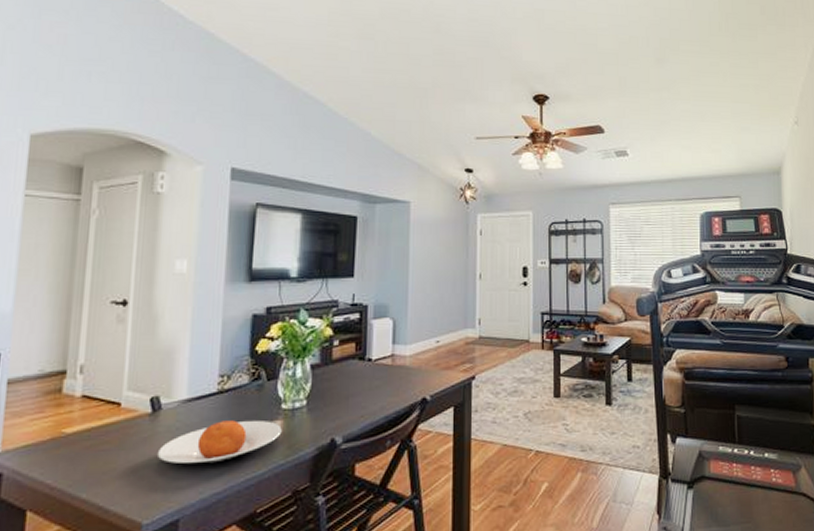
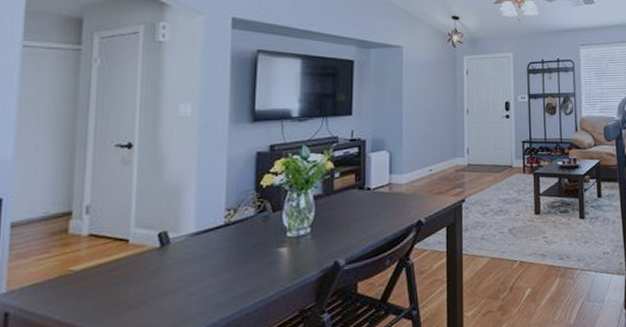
plate: present [156,420,282,464] -> none [166,248,288,293]

